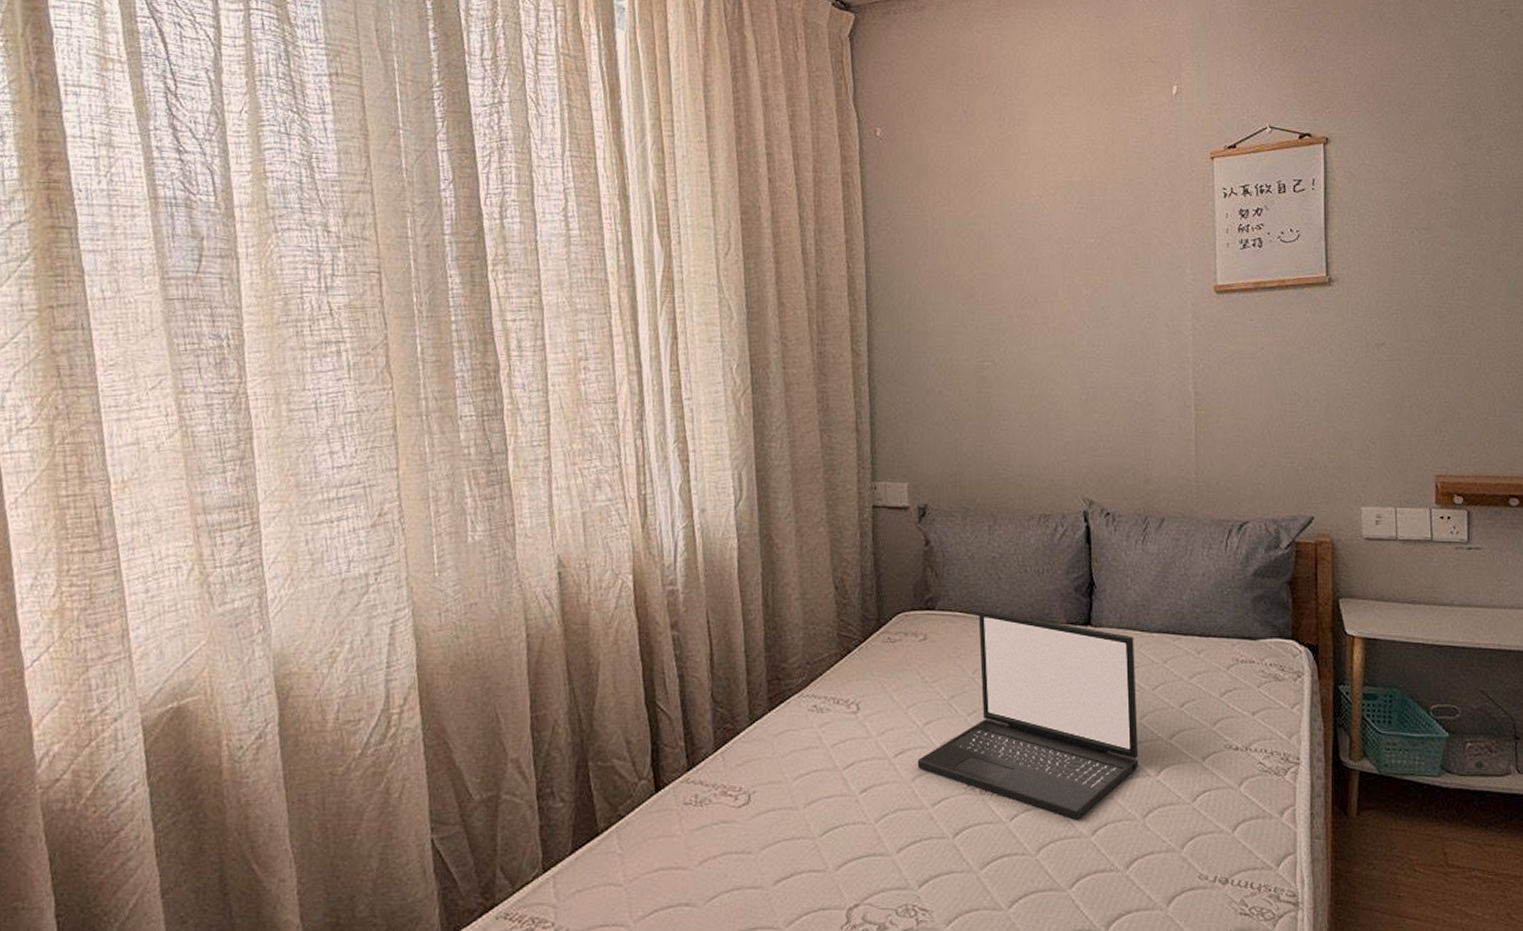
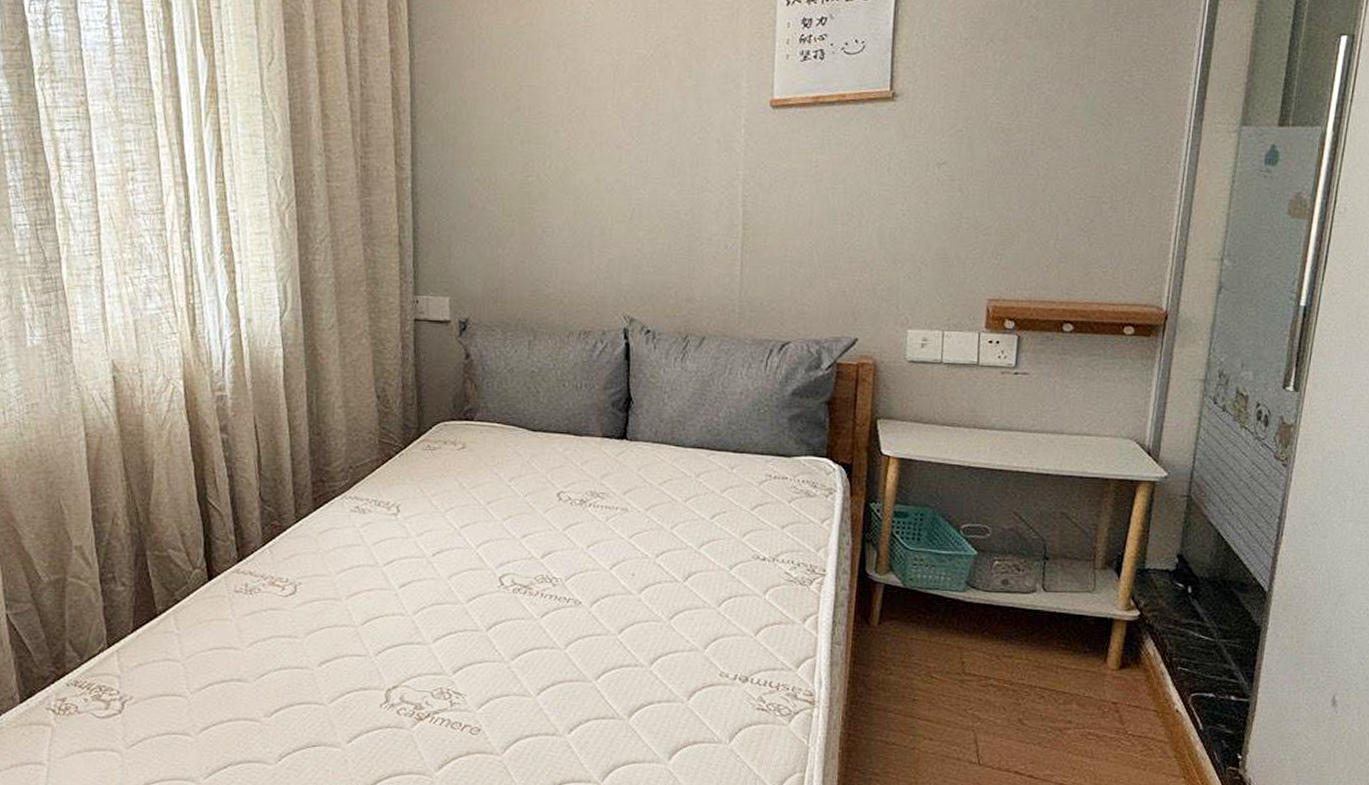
laptop: present [917,610,1139,820] -> none [453,422,669,619]

